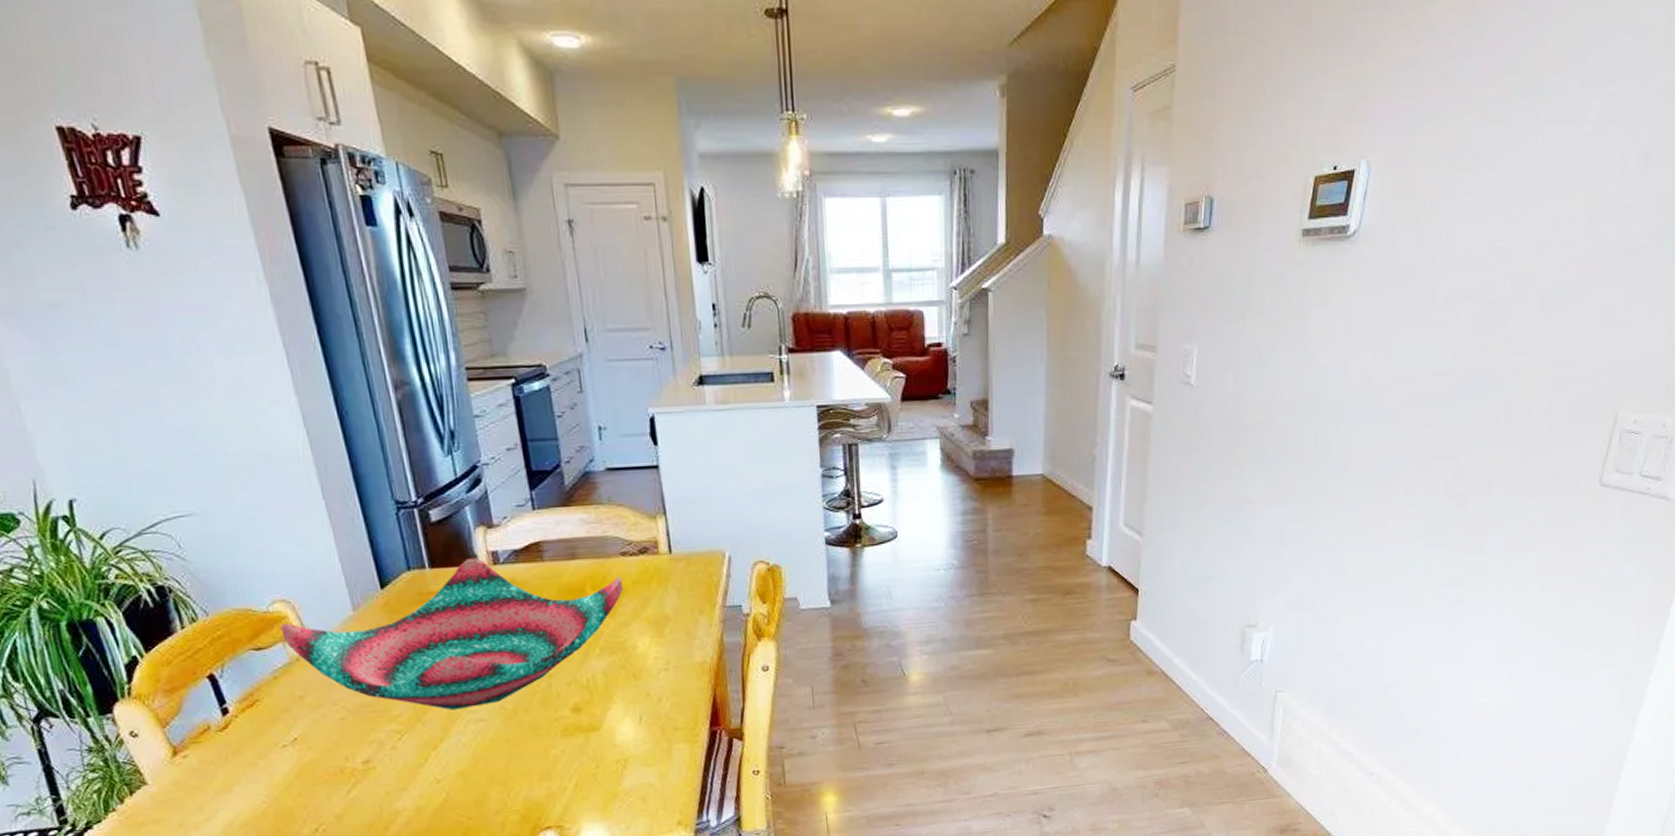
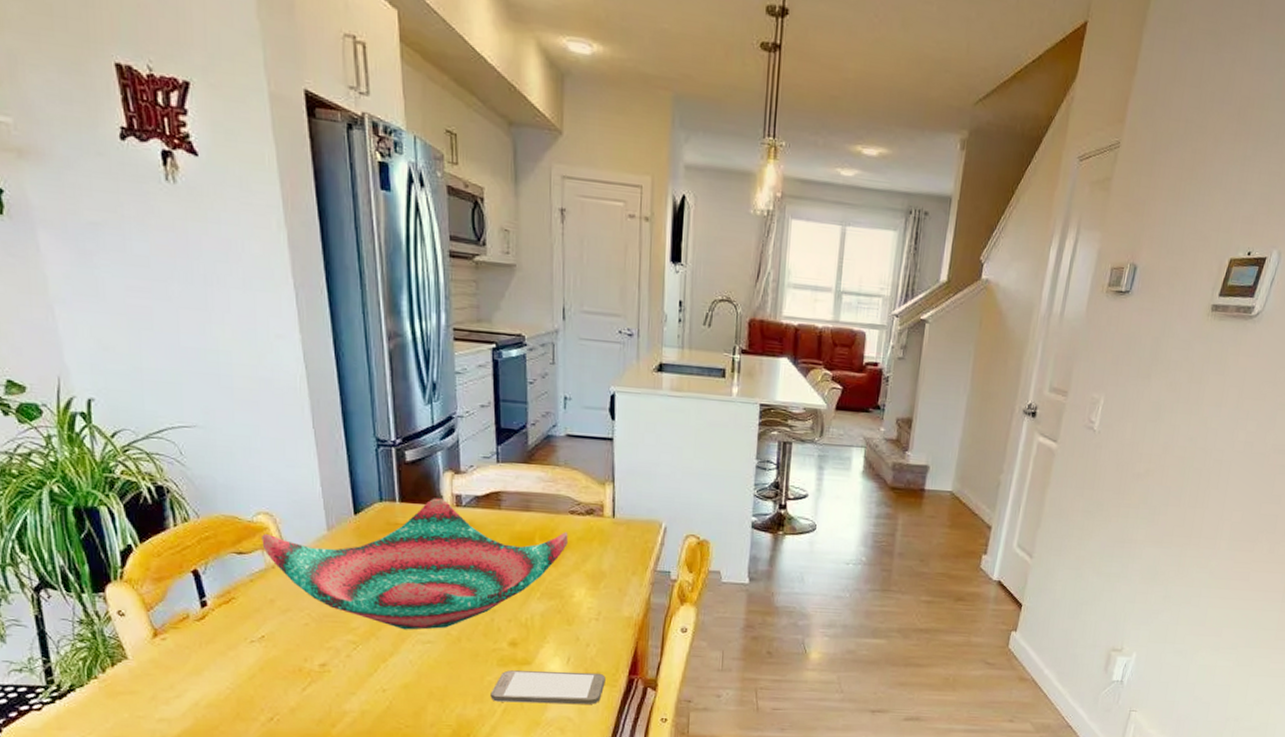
smartphone: none [558,729,685,777] -> present [490,670,606,705]

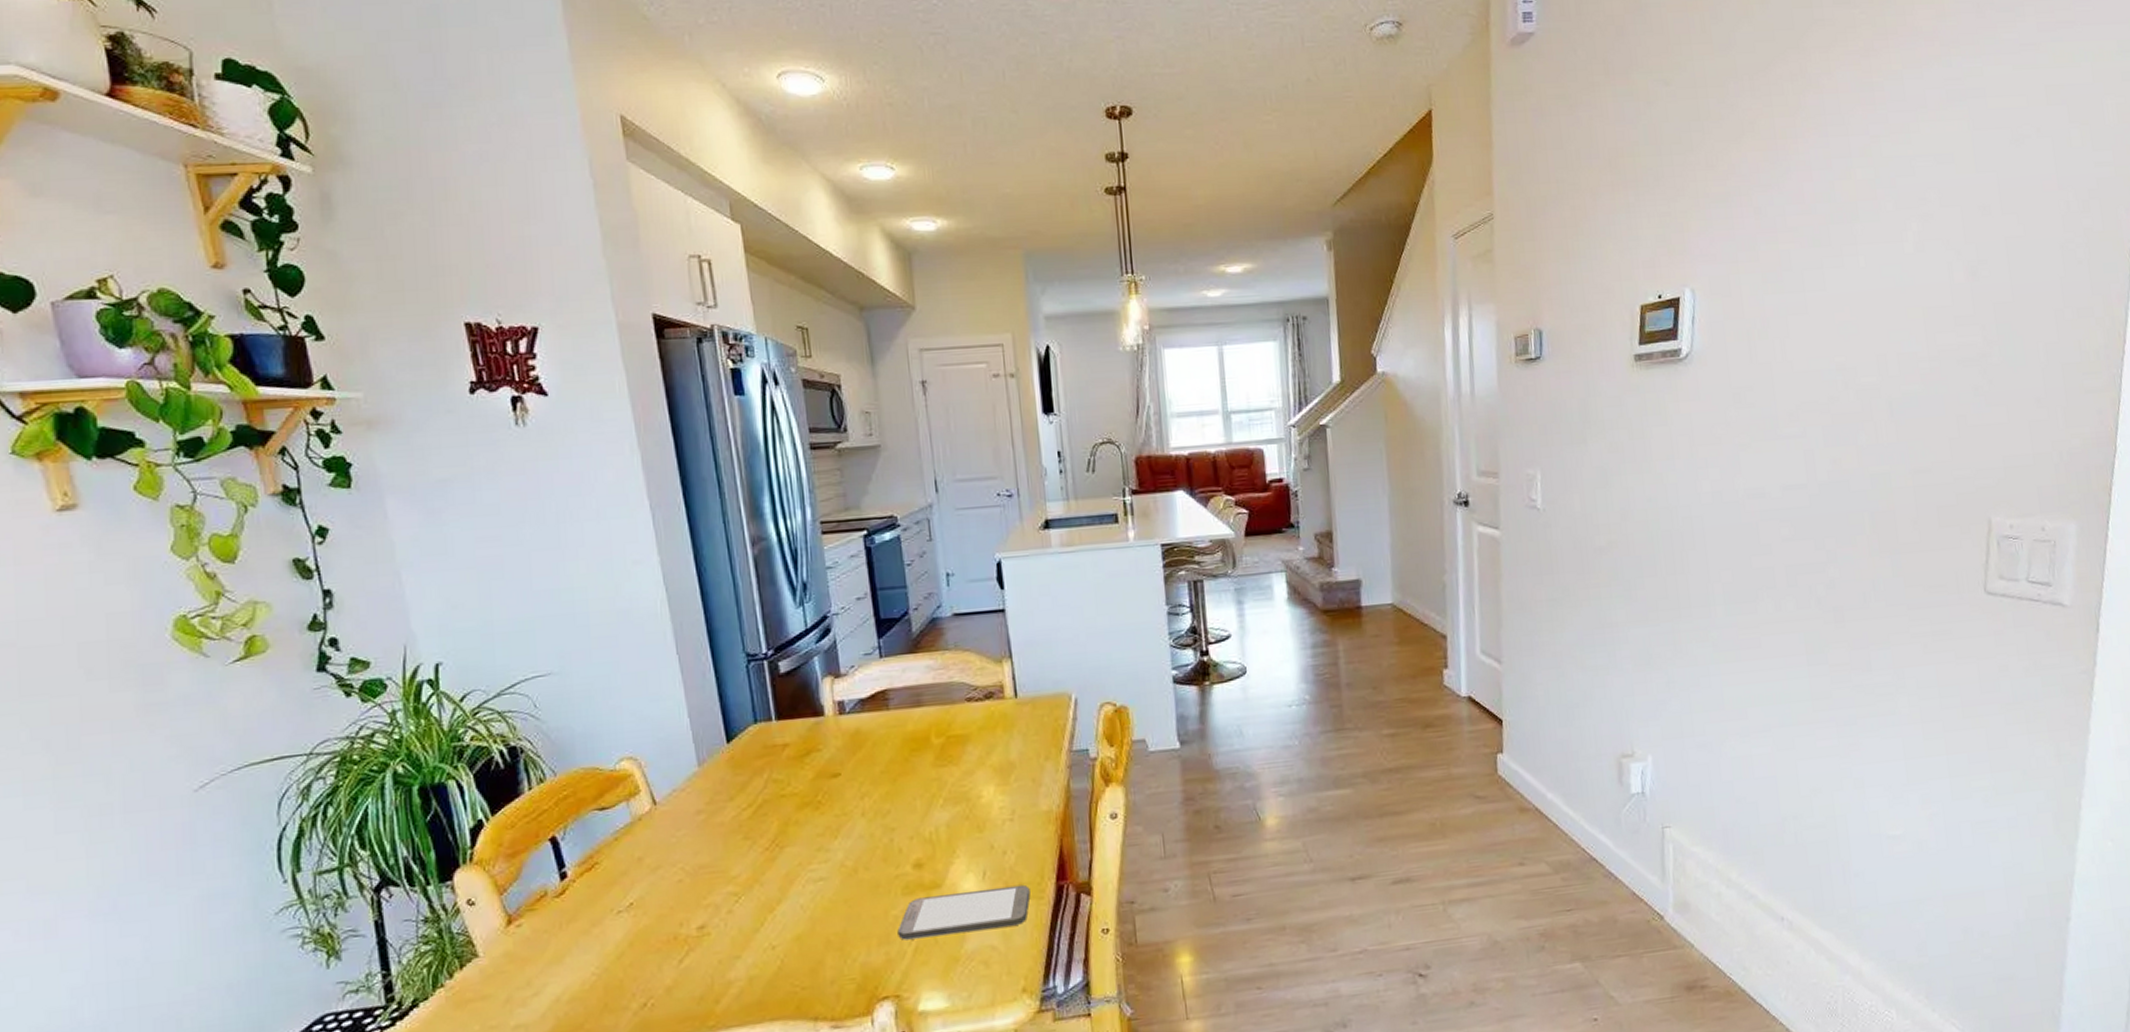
decorative bowl: present [262,498,568,630] -> none [626,708,968,869]

